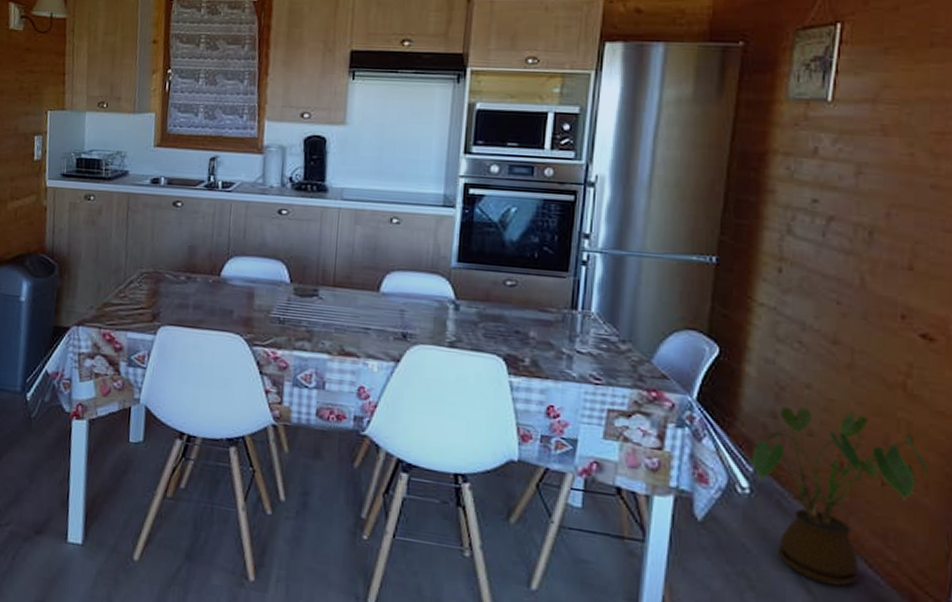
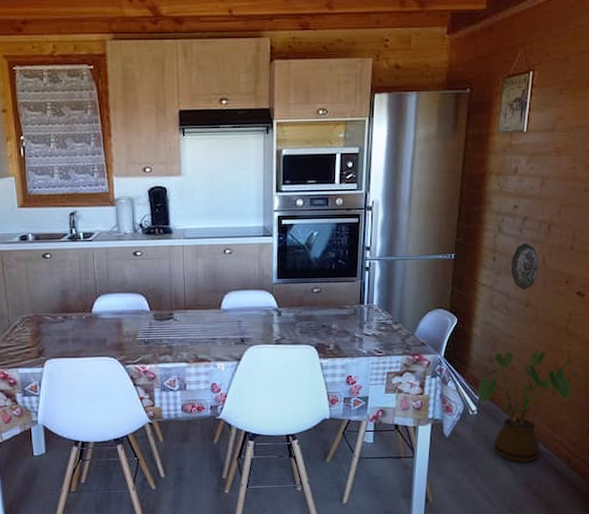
decorative plate: none [808,252,854,319] -> present [512,243,539,289]

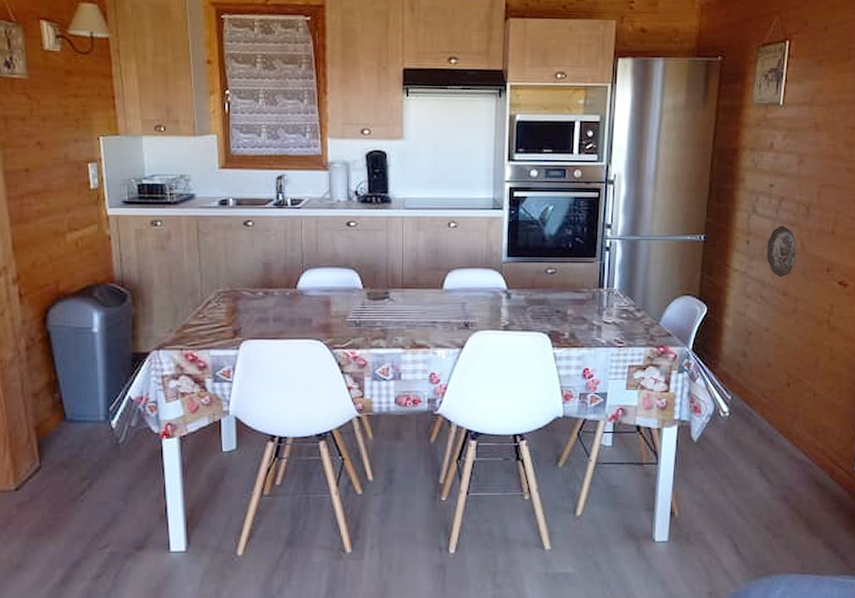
house plant: present [474,351,579,463] -> none [726,346,843,473]

